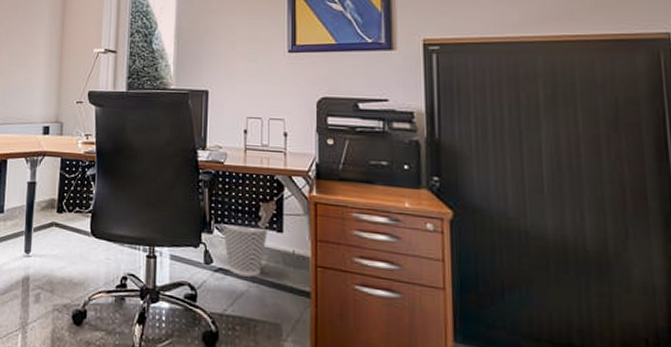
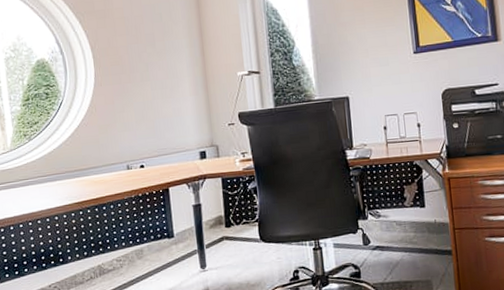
wastebasket: present [221,222,269,277] -> none [374,206,414,249]

